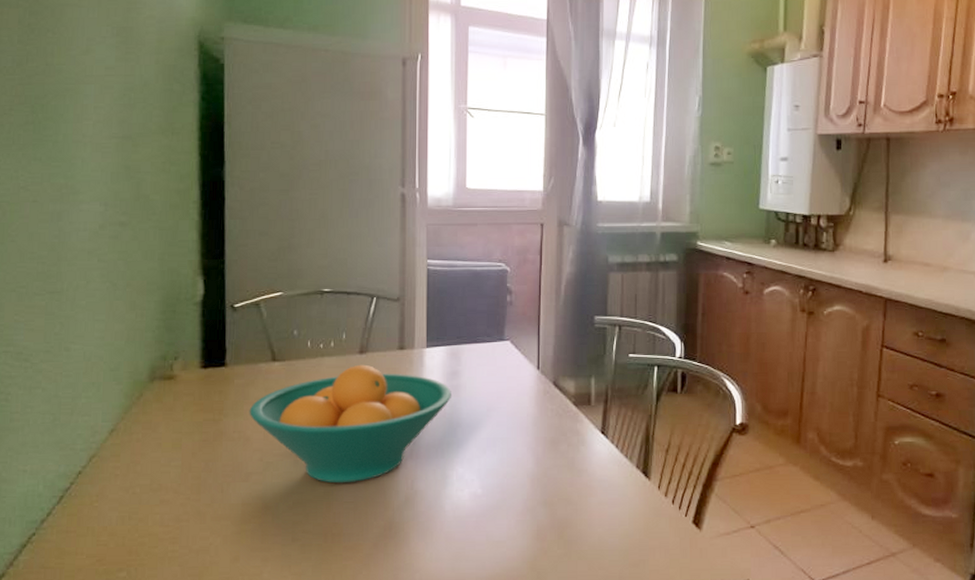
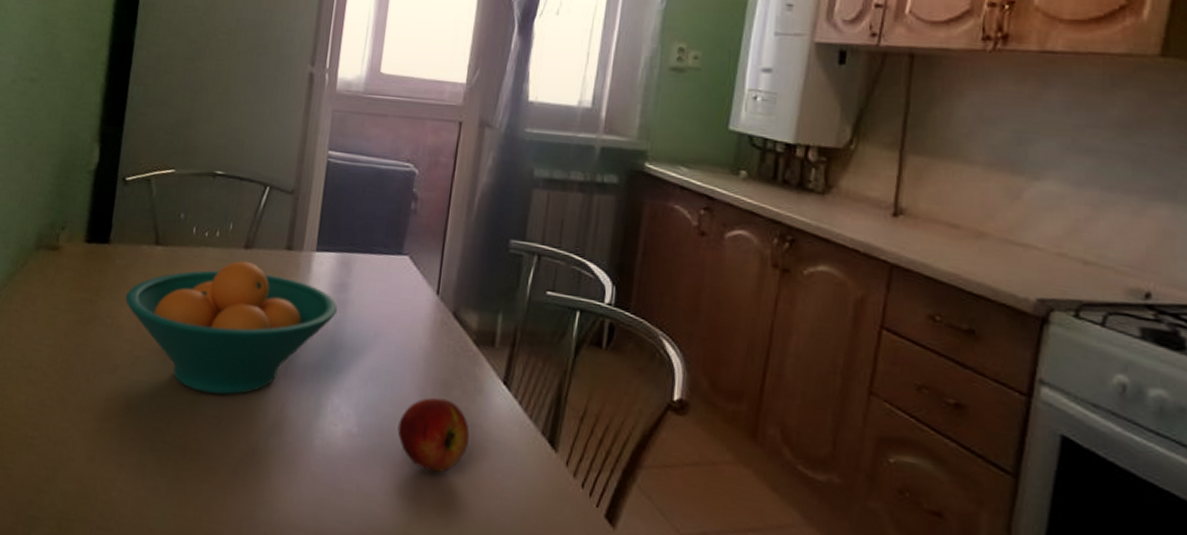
apple: none [517,453,577,514] -> present [397,397,470,473]

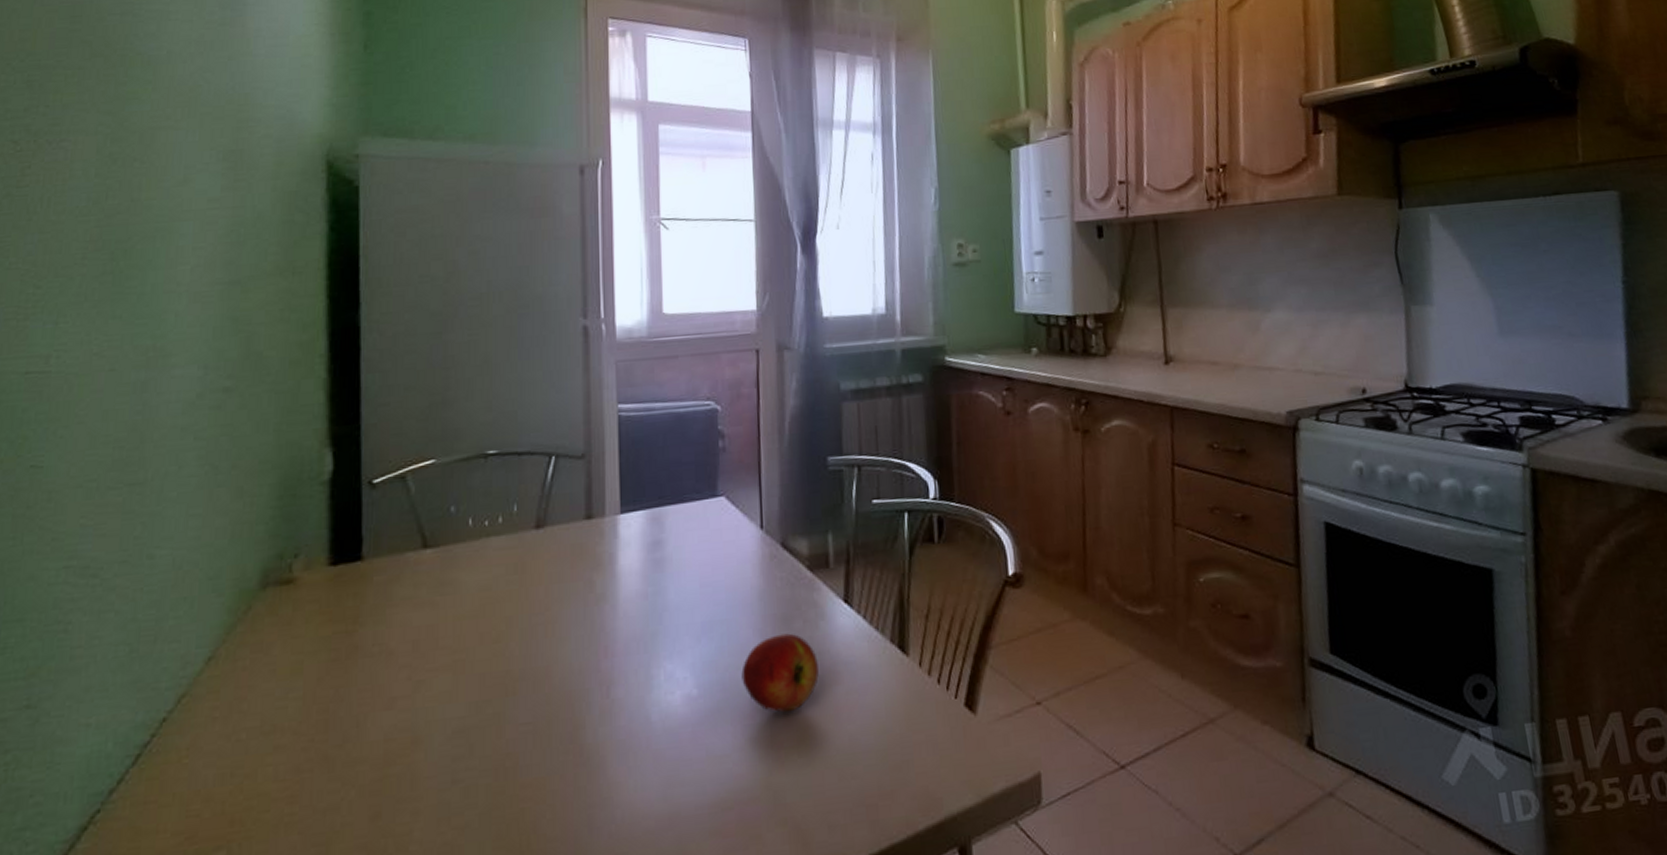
fruit bowl: present [125,260,337,395] -> none [393,542,654,701]

